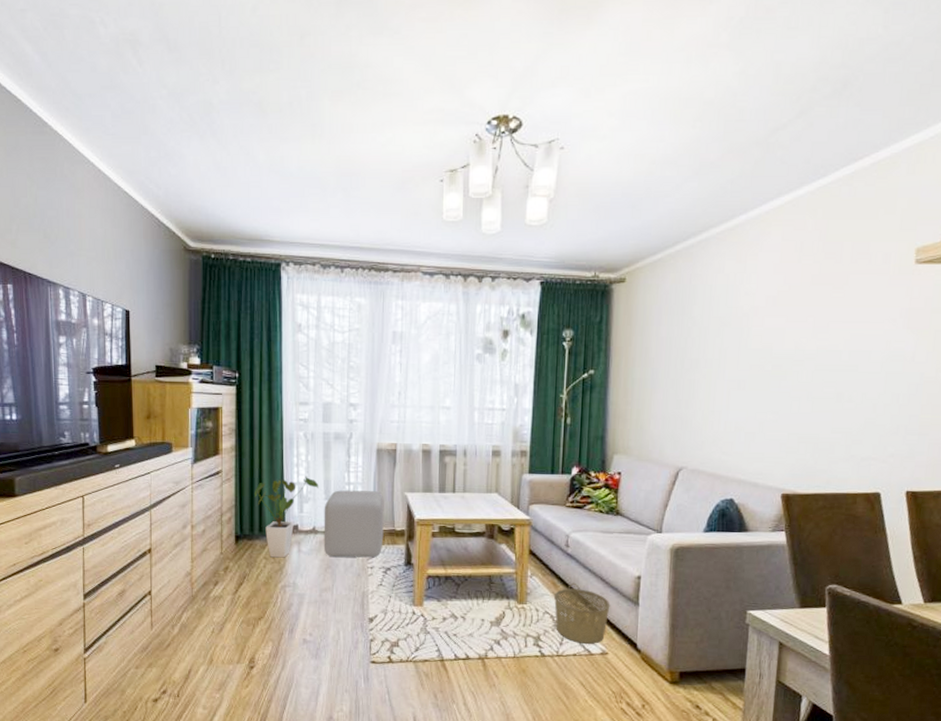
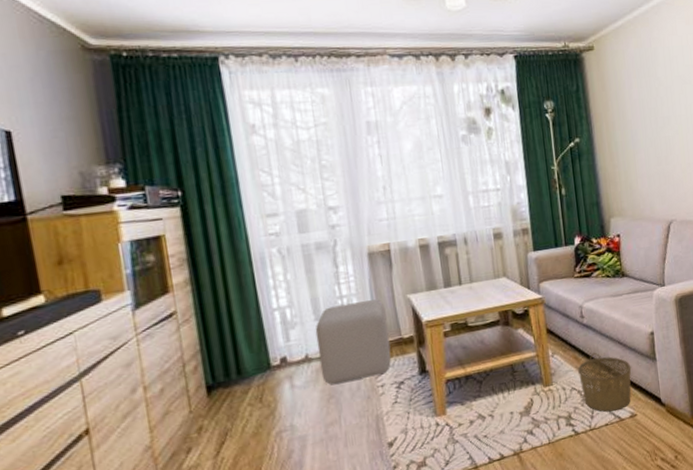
house plant: present [255,476,319,558] -> none [224,298,306,402]

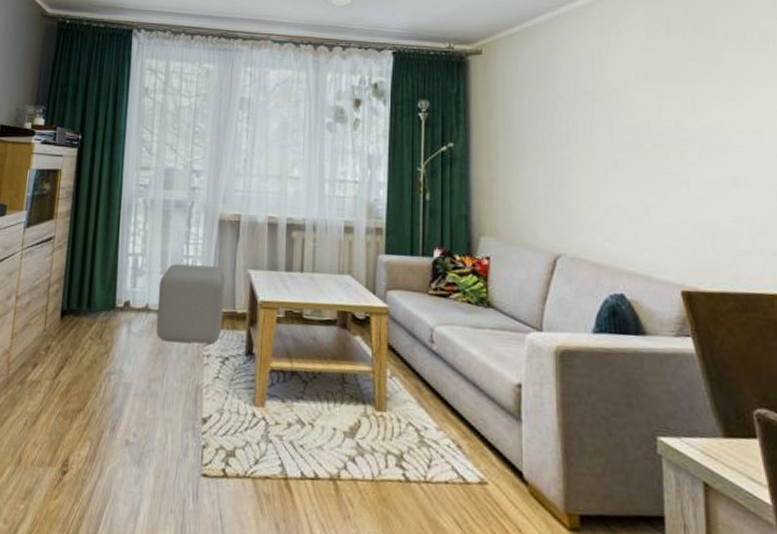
basket: present [578,352,631,412] -> none [419,387,487,469]

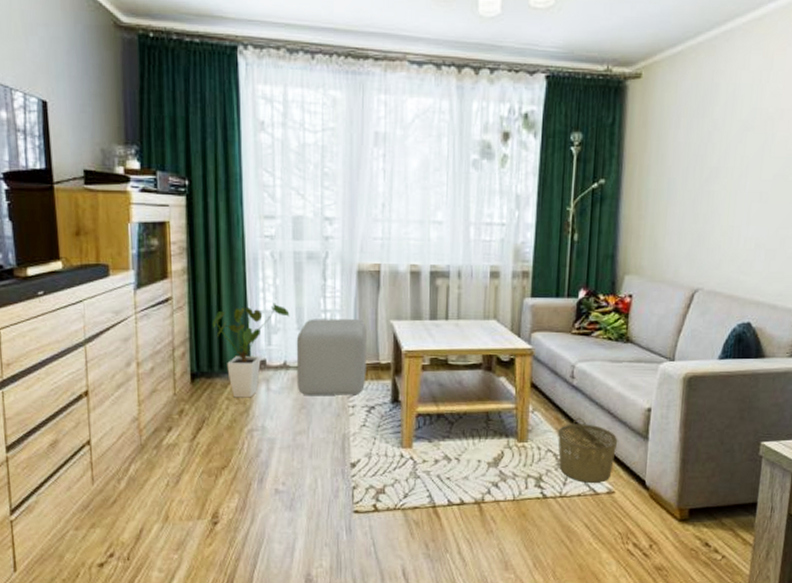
house plant: none [86,246,156,339] -> present [213,302,290,398]
basket: none [419,387,487,469] -> present [558,417,618,483]

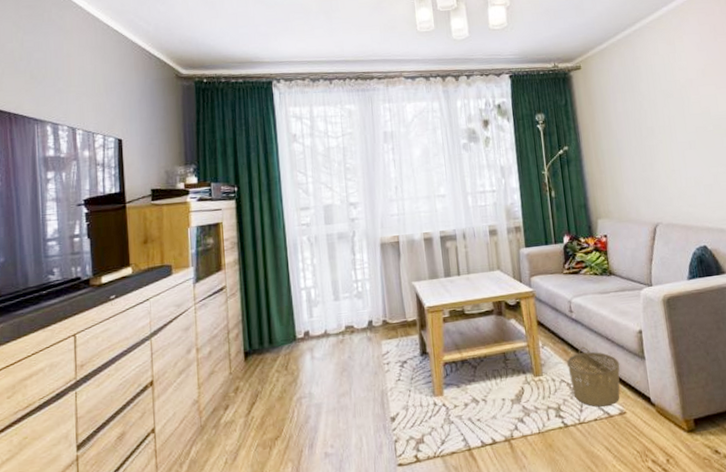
house plant: present [213,302,290,398] -> none [262,279,327,370]
pouf: present [296,319,367,396] -> none [334,285,397,359]

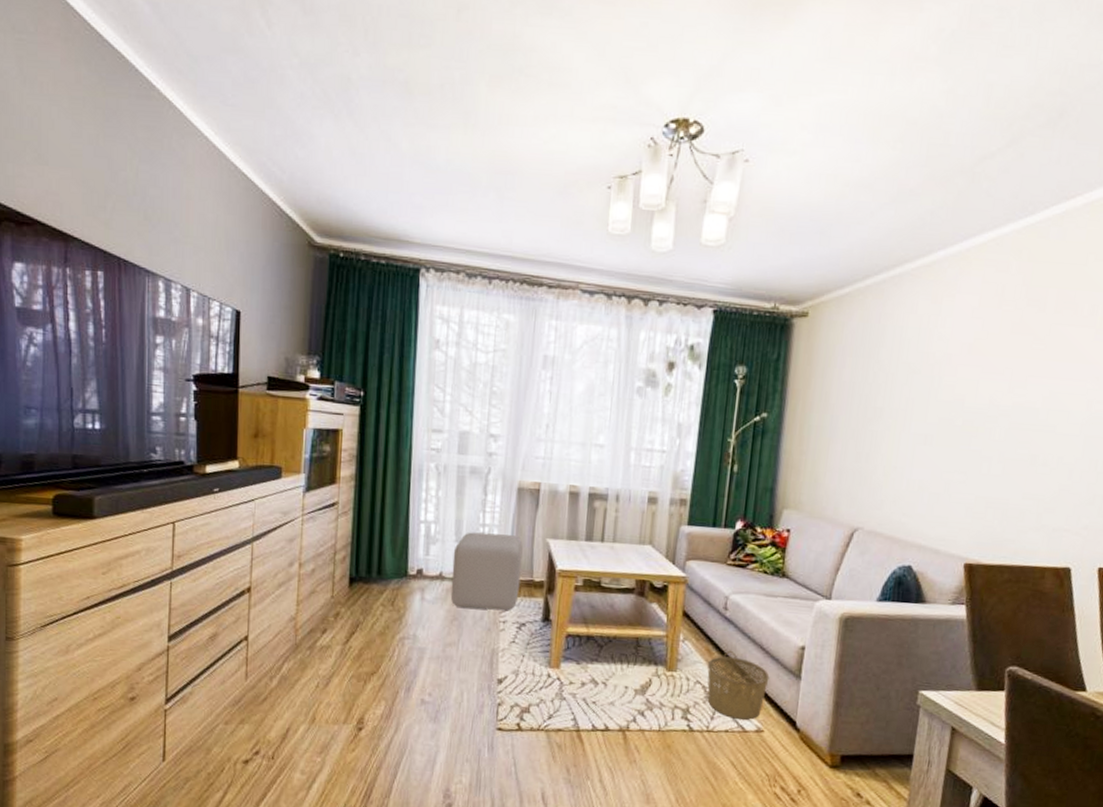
pouf: none [334,285,397,359] -> present [450,532,523,611]

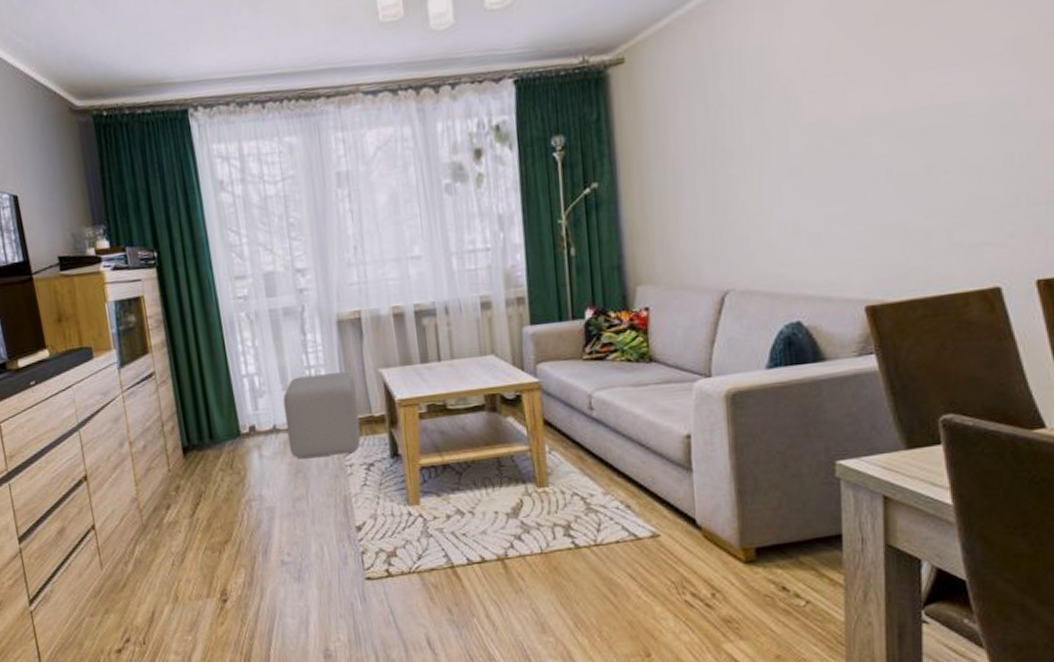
basket: present [707,650,770,720] -> none [582,453,656,527]

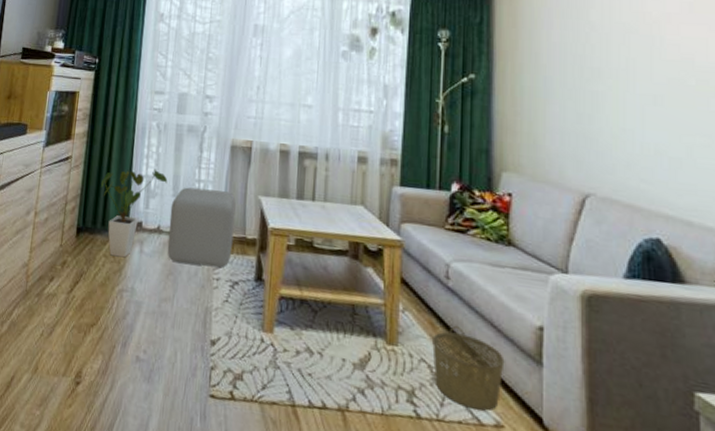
house plant: none [197,365,274,468] -> present [101,169,168,258]
basket: none [582,453,656,527] -> present [432,325,505,411]

